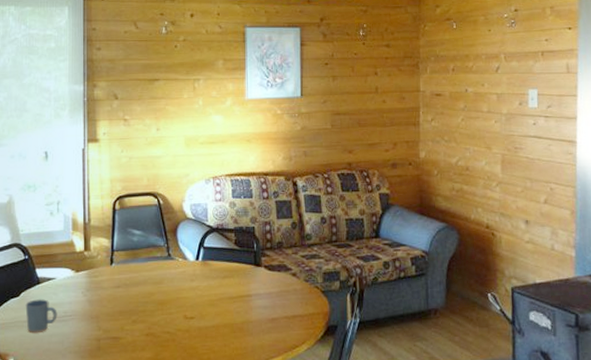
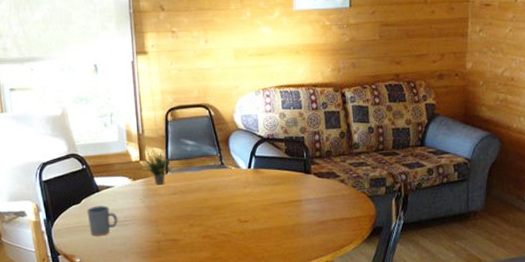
potted plant: none [82,236,125,277] -> present [137,147,180,185]

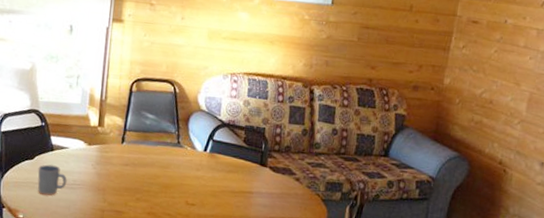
potted plant: present [137,147,180,185] -> none [96,113,137,154]

